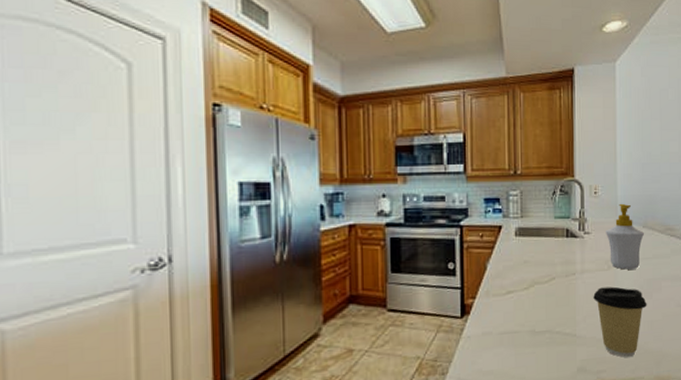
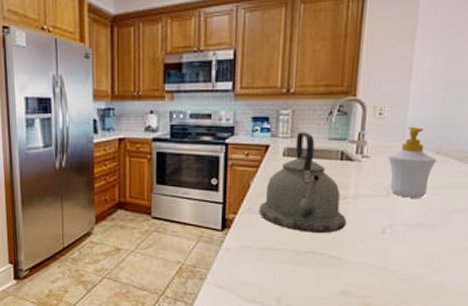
kettle: none [496,211,577,312] -> present [258,132,347,233]
coffee cup: present [593,286,647,358] -> none [365,214,430,288]

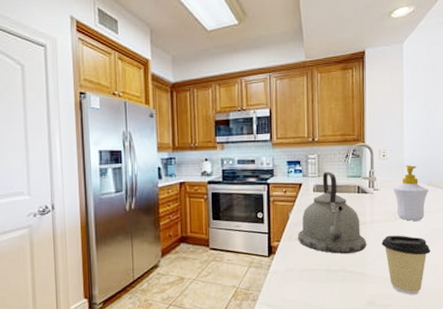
coffee cup: none [365,214,430,288] -> present [381,235,431,295]

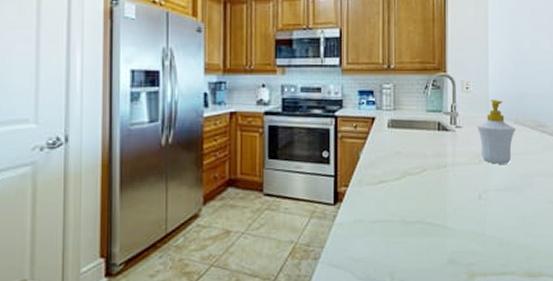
kettle: present [297,172,367,254] -> none [368,104,448,202]
coffee cup: present [381,235,431,295] -> none [464,180,518,252]

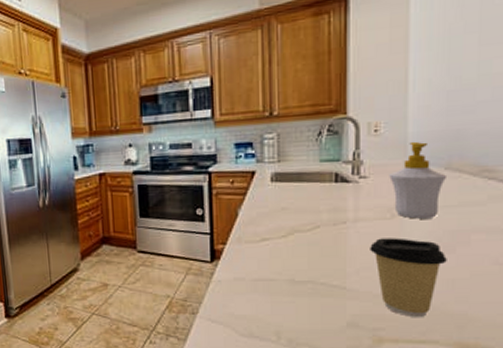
coffee cup: none [464,180,518,252] -> present [370,238,447,318]

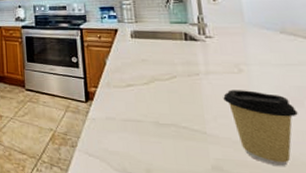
soap bottle: present [389,141,446,219] -> none [231,9,283,74]

